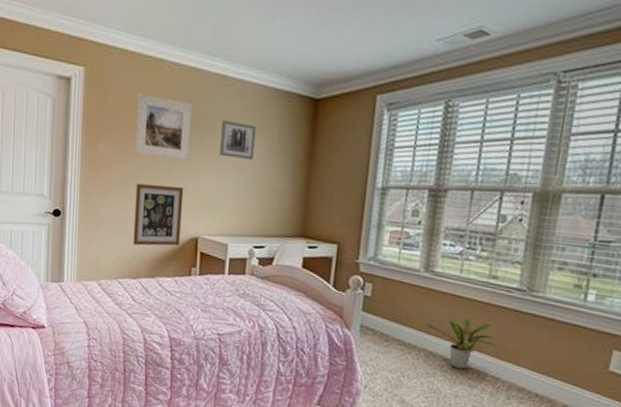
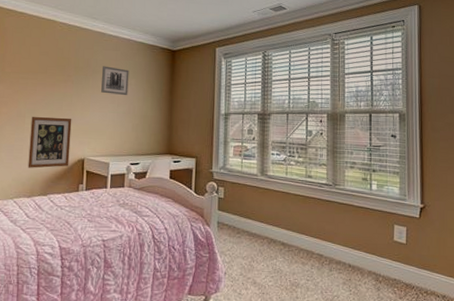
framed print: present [135,93,193,160] -> none [31,45,79,97]
potted plant: present [427,316,497,369] -> none [267,209,318,250]

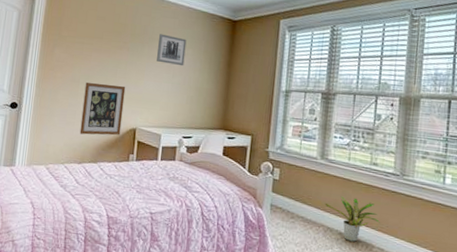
potted plant: none [267,209,318,250] -> present [325,196,380,242]

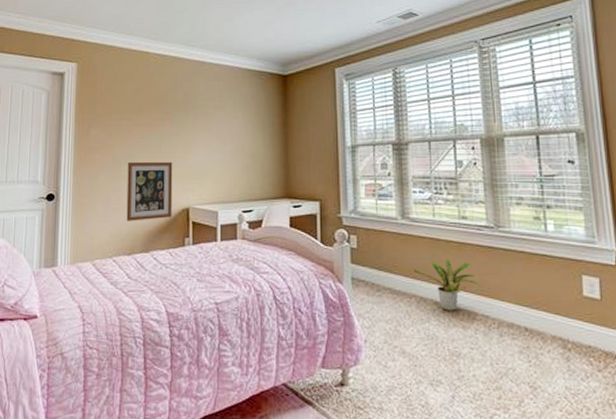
wall art: present [157,34,187,66] -> none [204,99,235,132]

